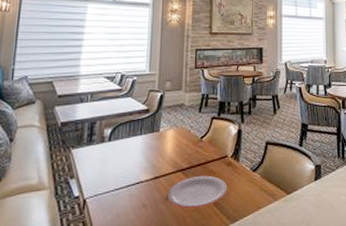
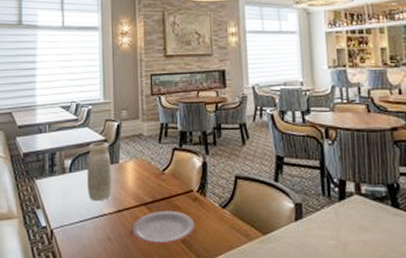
vase: none [126,111,152,170] -> present [87,141,112,202]

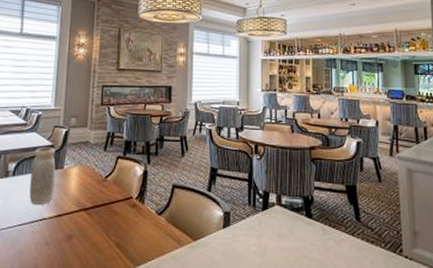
plate: present [131,210,195,245] -> none [69,216,132,250]

